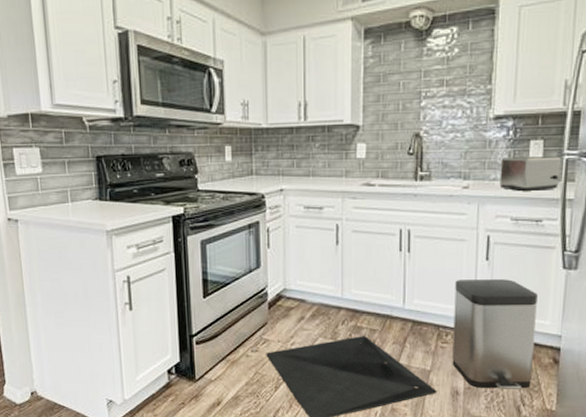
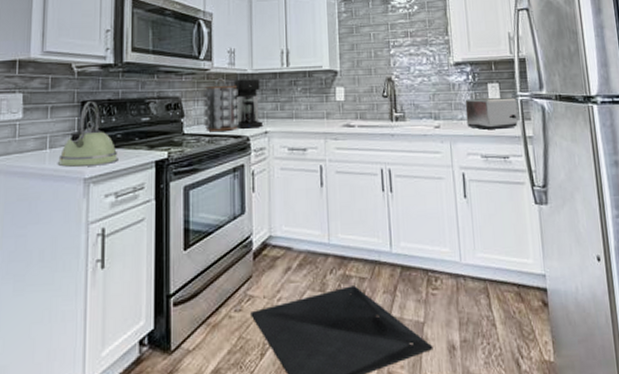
kettle: none [80,155,137,221] -> present [57,100,118,168]
spice rack: none [217,133,253,189] -> present [204,78,239,133]
coffee maker: none [248,134,278,186] -> present [234,79,262,129]
pedal bin: present [452,279,538,389] -> none [438,217,526,340]

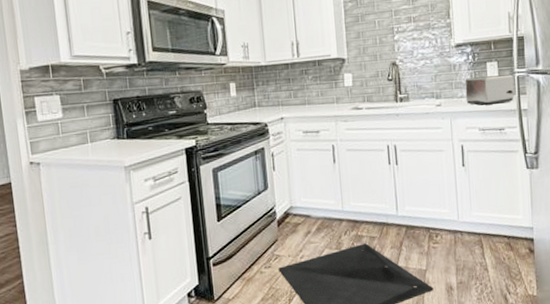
kettle: present [57,100,118,168] -> none [99,98,152,158]
spice rack: present [204,78,239,133] -> none [222,71,257,121]
coffee maker: present [234,79,262,129] -> none [249,70,278,116]

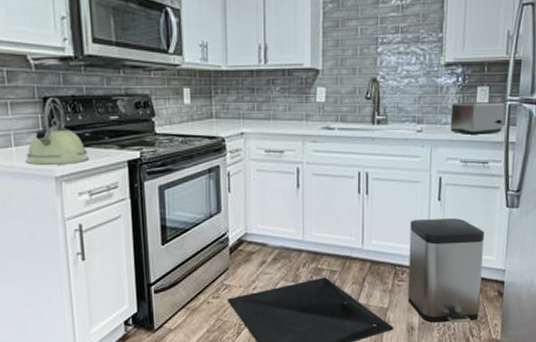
kettle: none [99,98,152,158] -> present [25,96,89,166]
pedal bin: none [439,182,513,282] -> present [408,218,484,323]

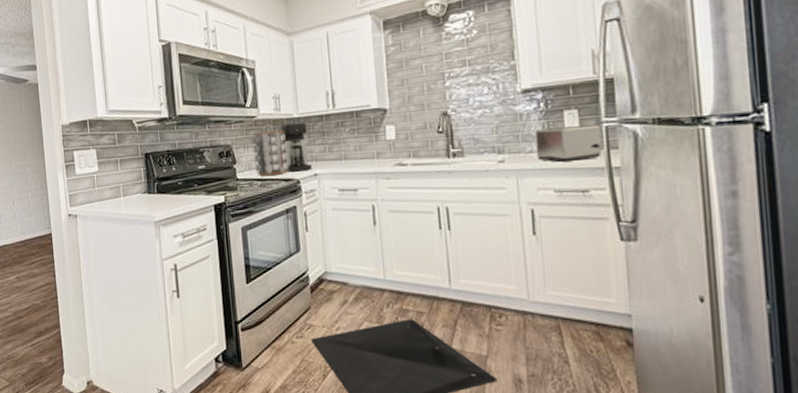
kettle: present [25,96,89,166] -> none [131,152,182,213]
spice rack: none [175,75,213,133] -> present [252,124,288,177]
coffee maker: none [207,76,238,129] -> present [281,122,312,172]
pedal bin: present [408,218,484,323] -> none [503,254,605,377]

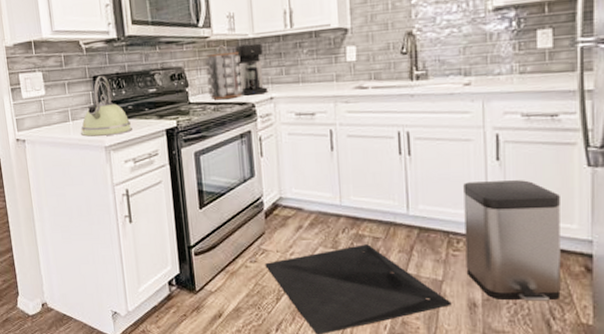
kettle: none [131,152,182,213] -> present [80,75,132,138]
pedal bin: none [503,254,605,377] -> present [463,180,561,301]
toaster: present [535,124,602,162] -> none [504,45,574,85]

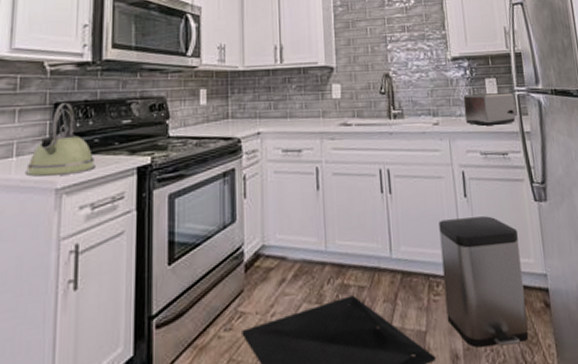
spice rack: present [205,45,243,101] -> none [191,76,229,135]
coffee maker: present [235,43,267,96] -> none [224,76,254,130]
toaster: none [504,45,574,85] -> present [463,92,516,126]

